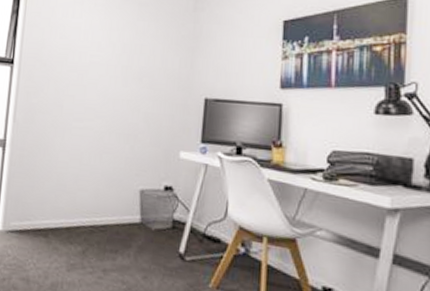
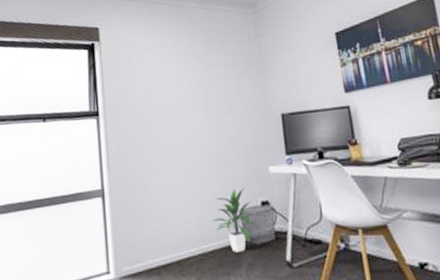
indoor plant: none [109,167,157,233] -> present [211,187,257,252]

